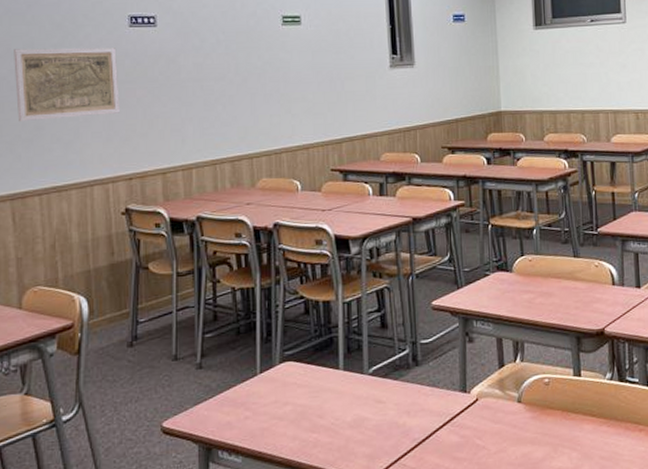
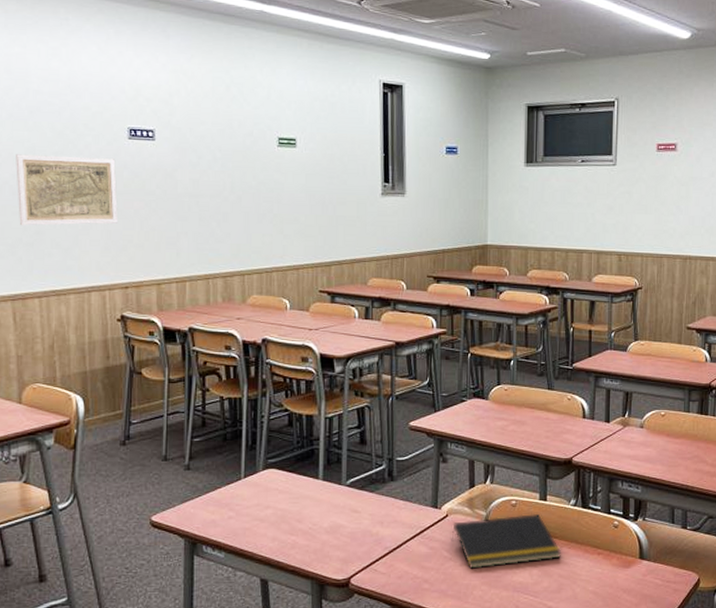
notepad: none [483,390,602,457] -> present [451,513,562,569]

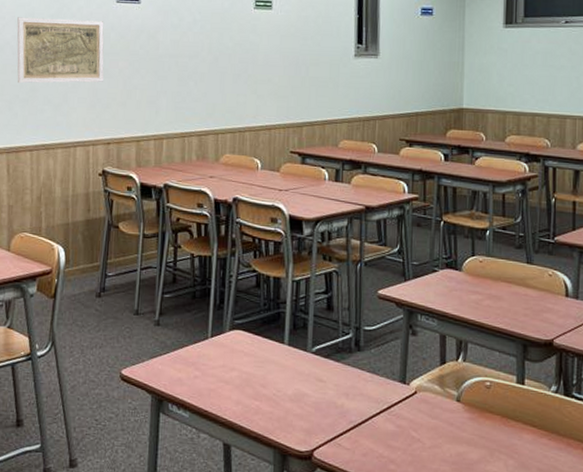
notepad: present [451,513,562,569] -> none [419,397,541,454]

